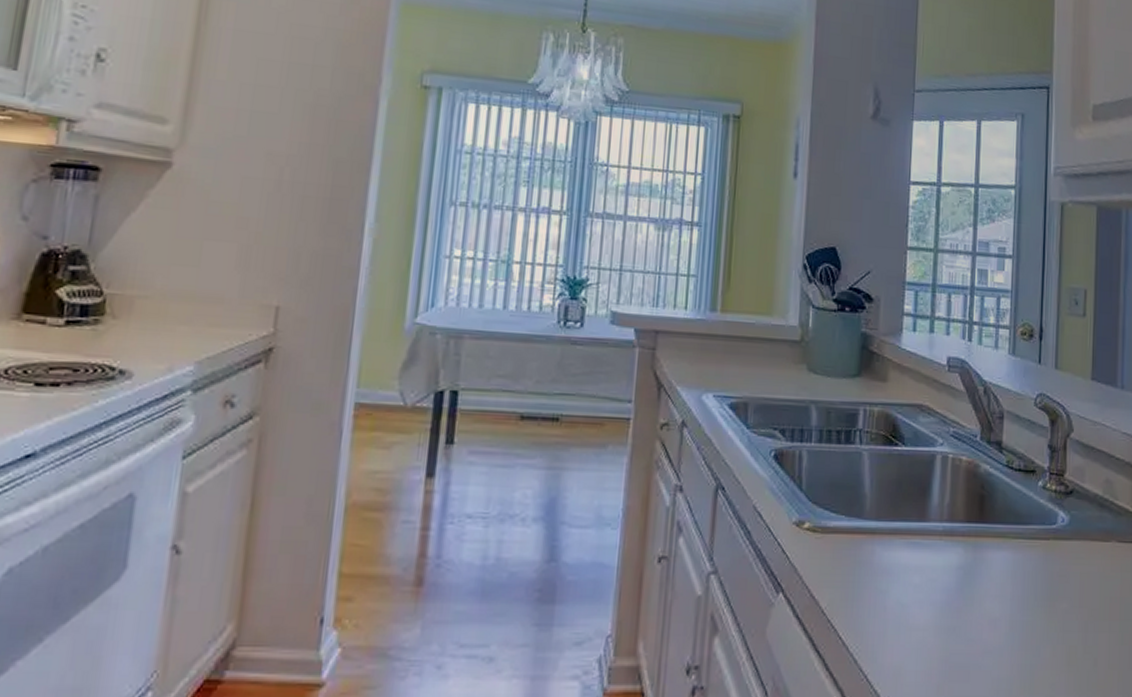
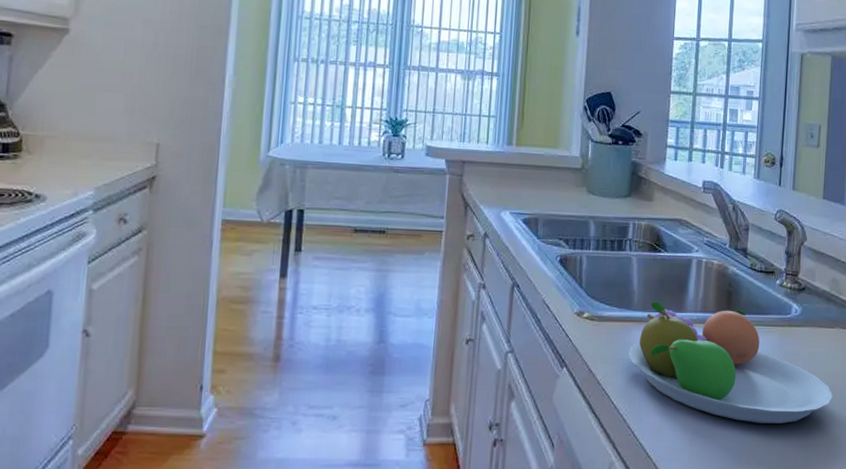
fruit bowl: none [858,508,1110,664] -> present [628,301,833,423]

